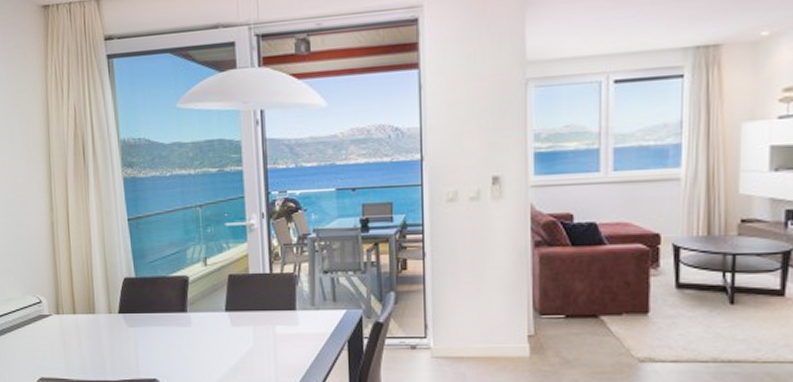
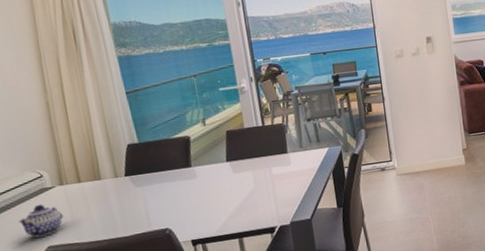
teapot: none [16,331,57,366] -> present [19,204,64,238]

